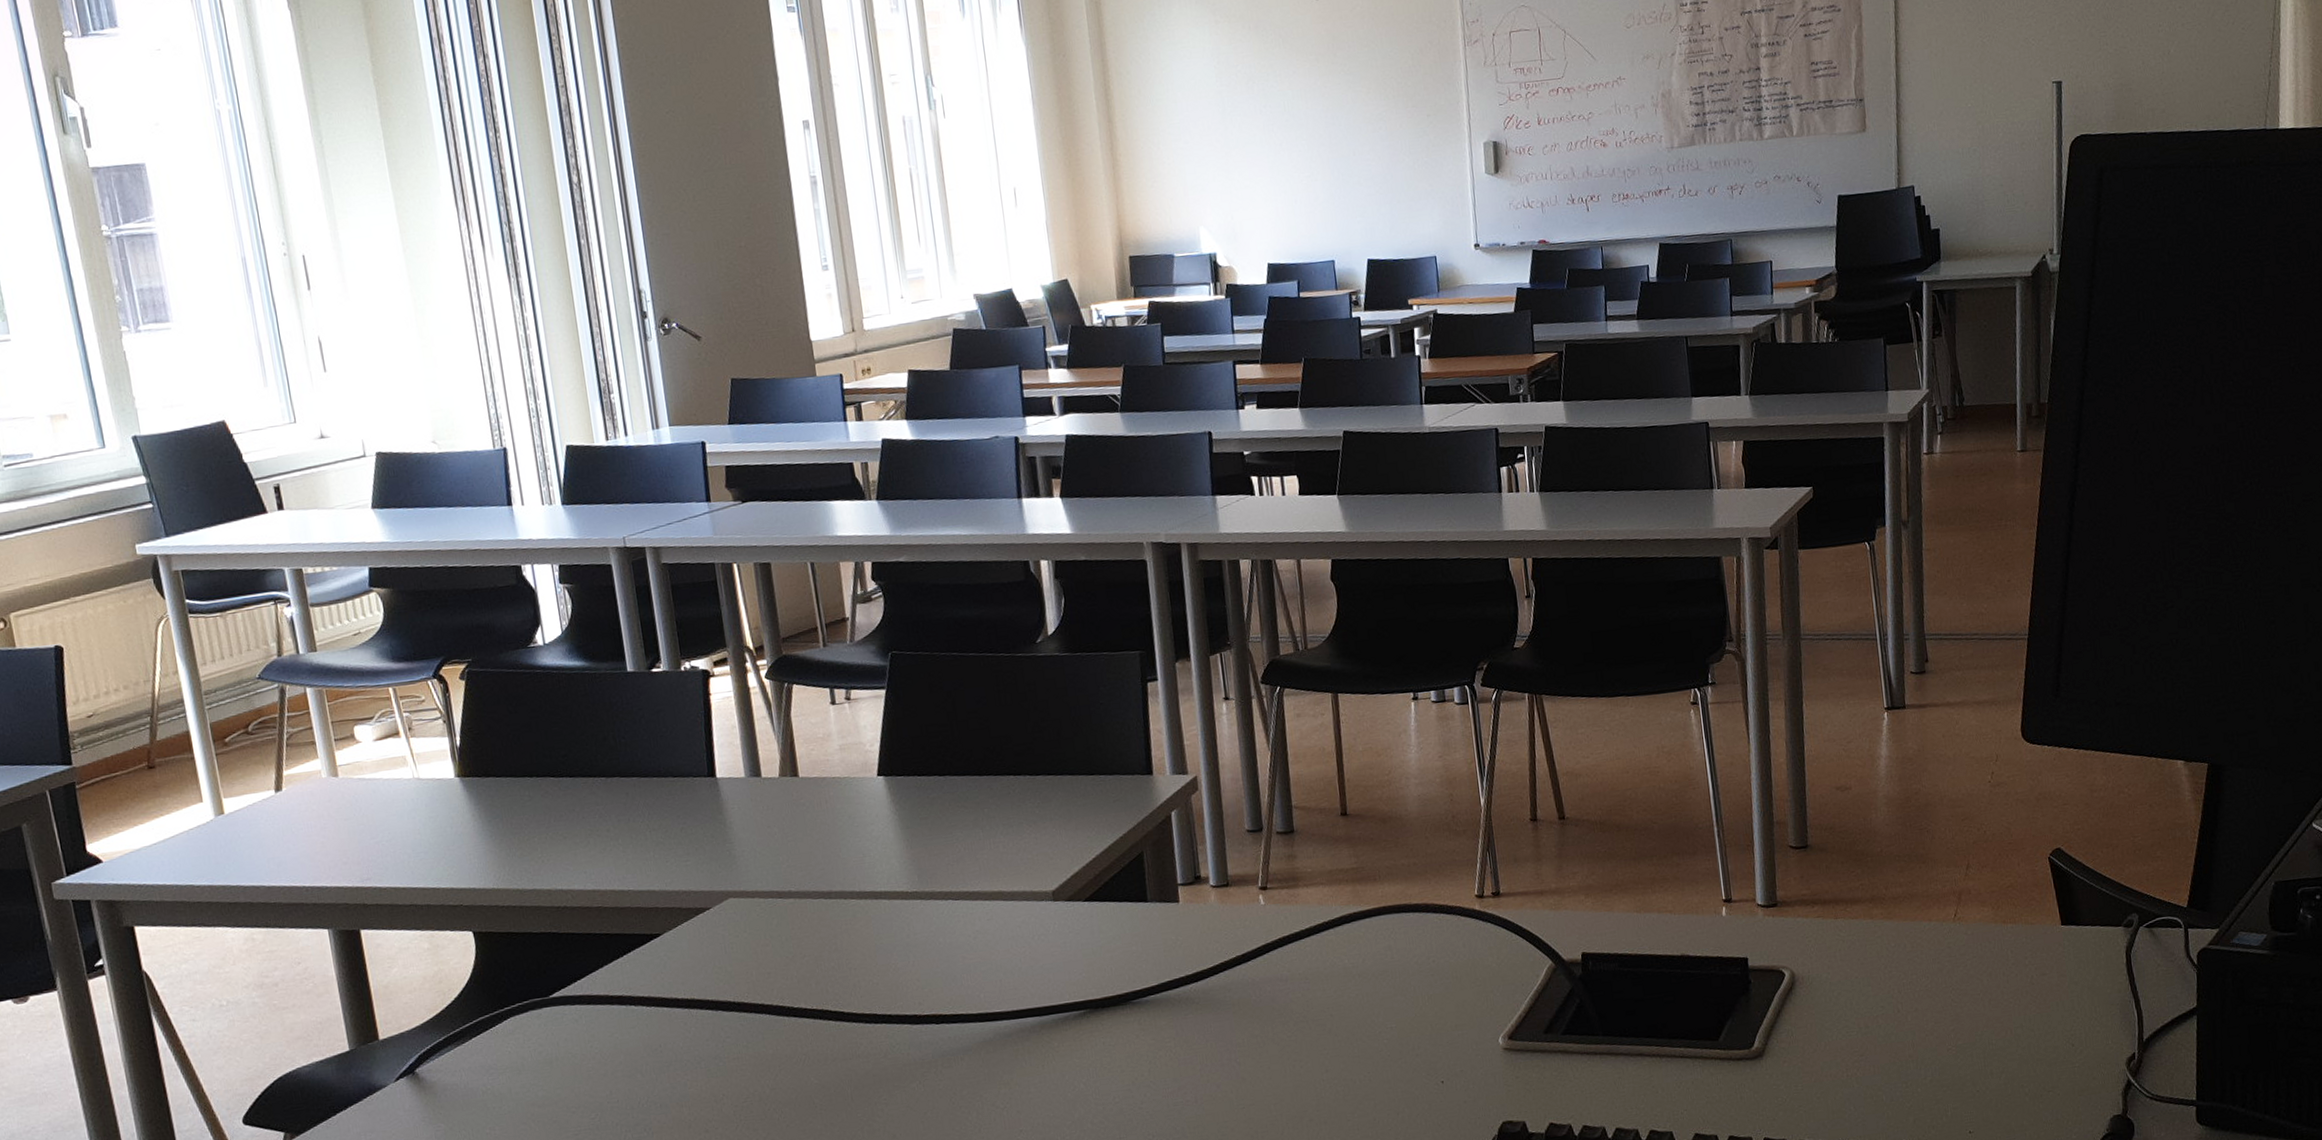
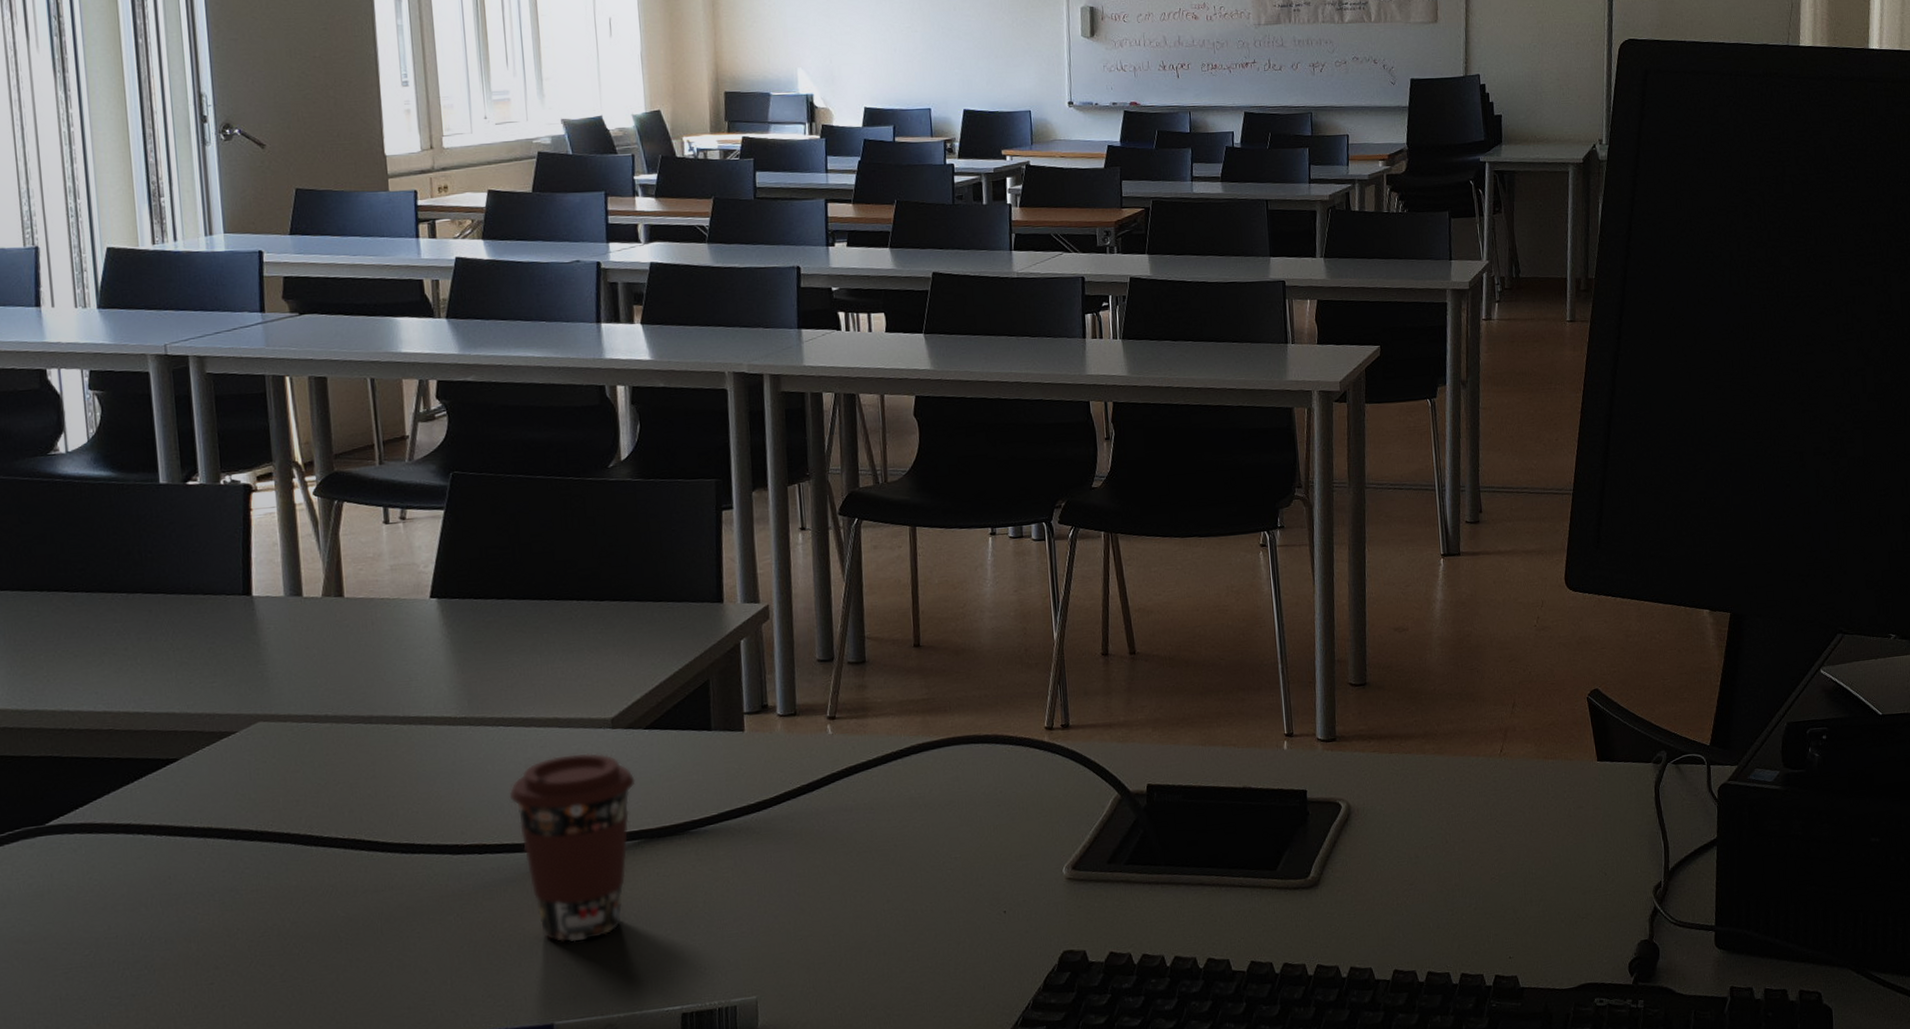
coffee cup: none [960,925,1078,1110] -> present [509,753,636,943]

